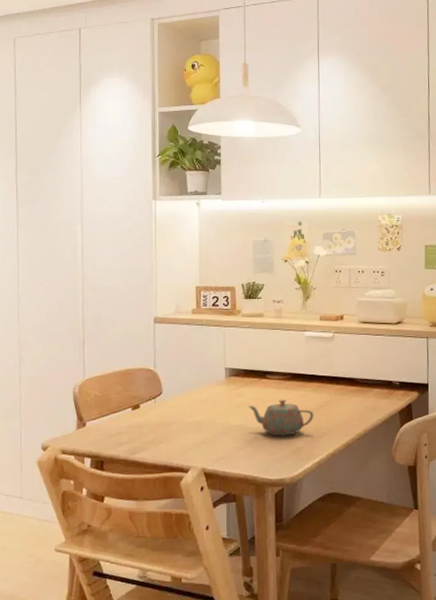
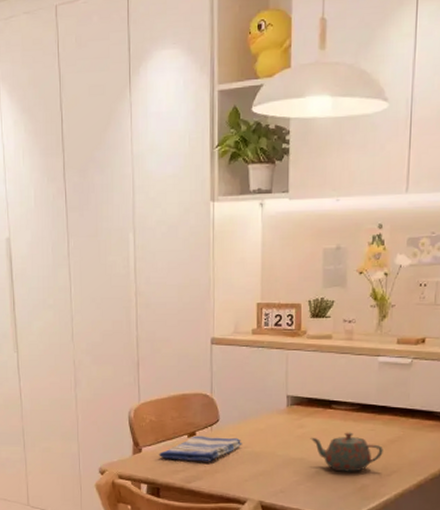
dish towel: none [103,408,185,433] -> present [159,436,242,462]

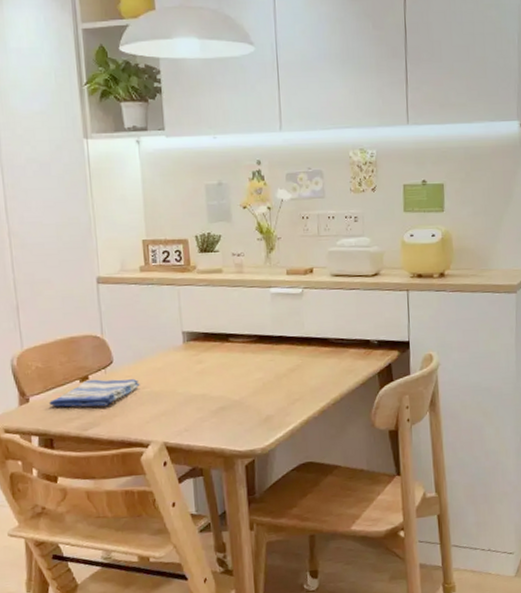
teapot: present [310,432,383,472] -> none [210,364,285,405]

